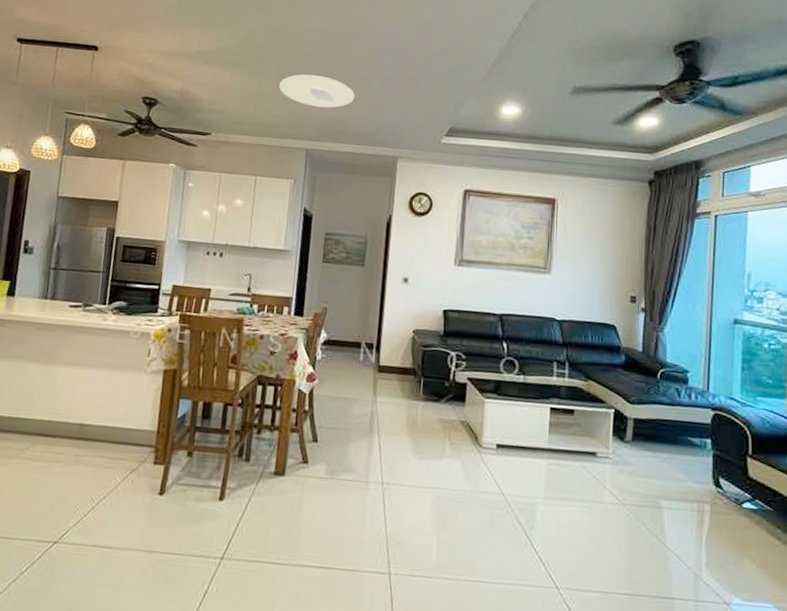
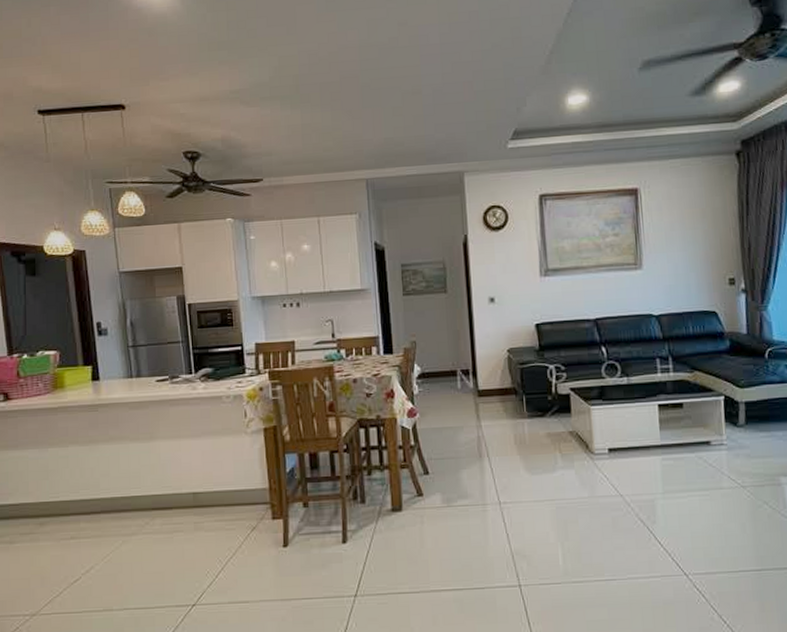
ceiling light: present [279,74,355,108] -> none [325,96,408,132]

